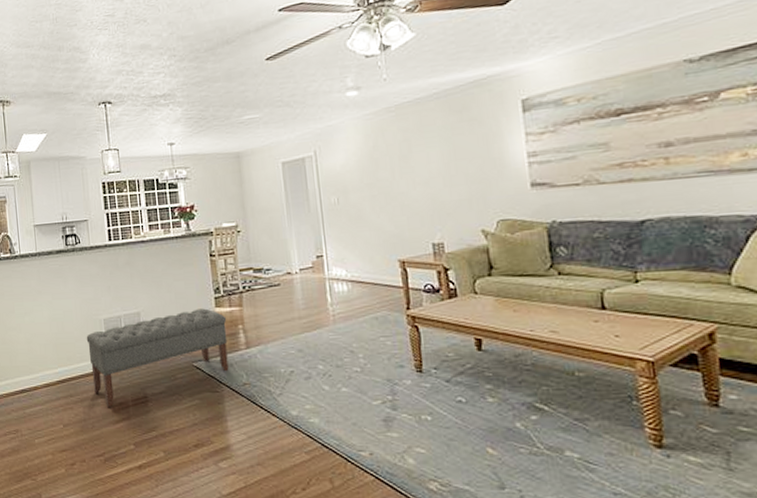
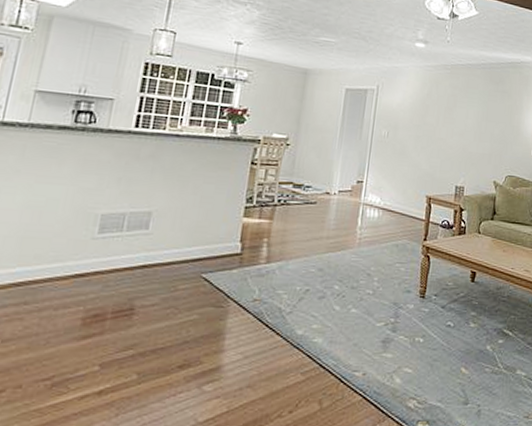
bench: present [86,308,229,408] -> none [62,216,253,321]

